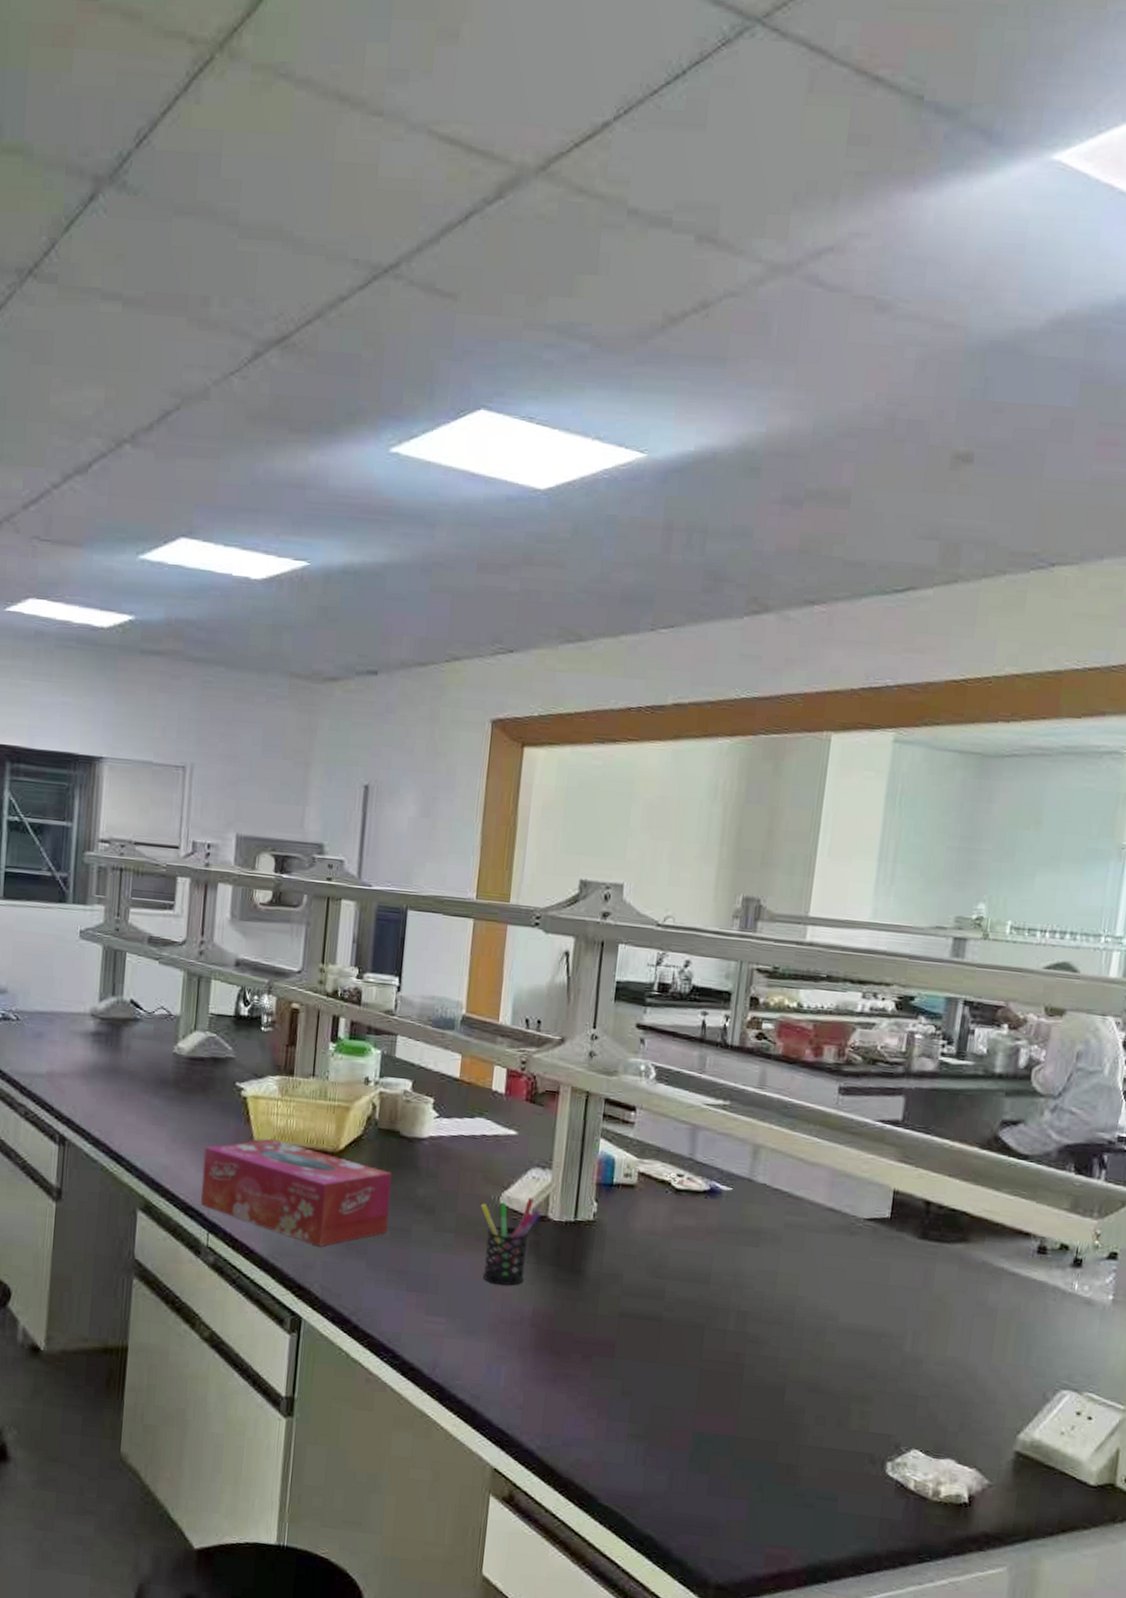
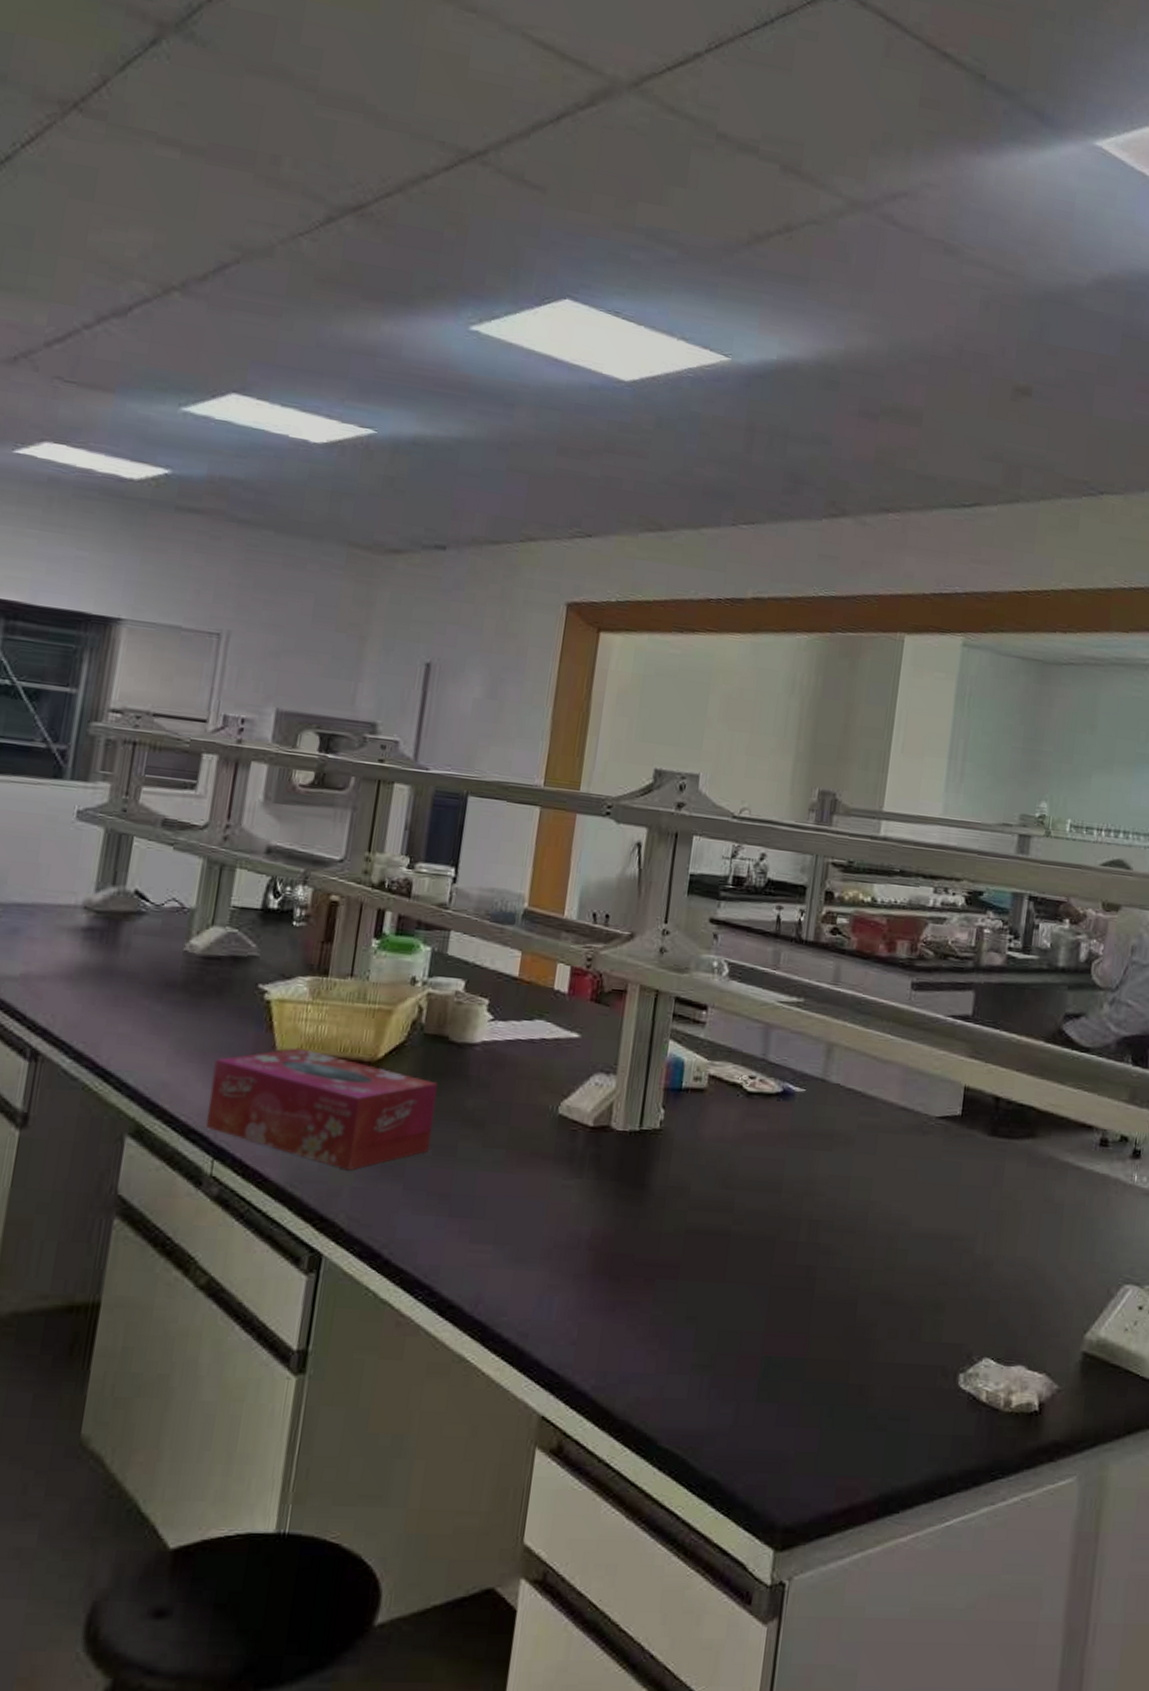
pen holder: present [480,1197,542,1286] -> none [536,1106,604,1206]

